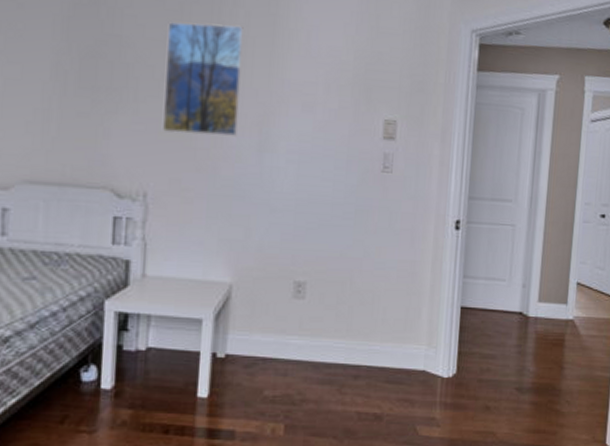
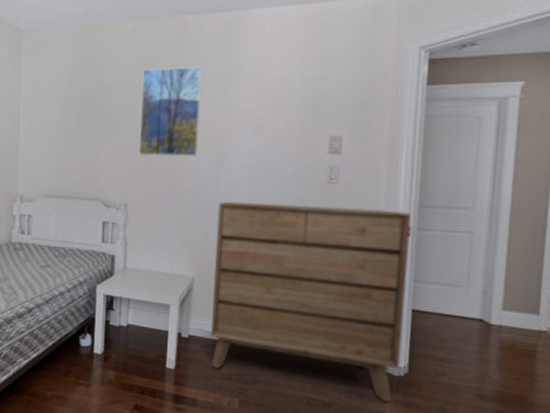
dresser: none [252,191,462,406] -> present [211,201,412,402]

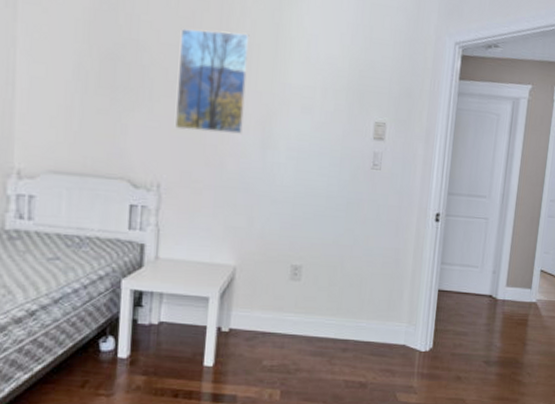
dresser: present [211,201,412,402] -> none [252,184,442,376]

